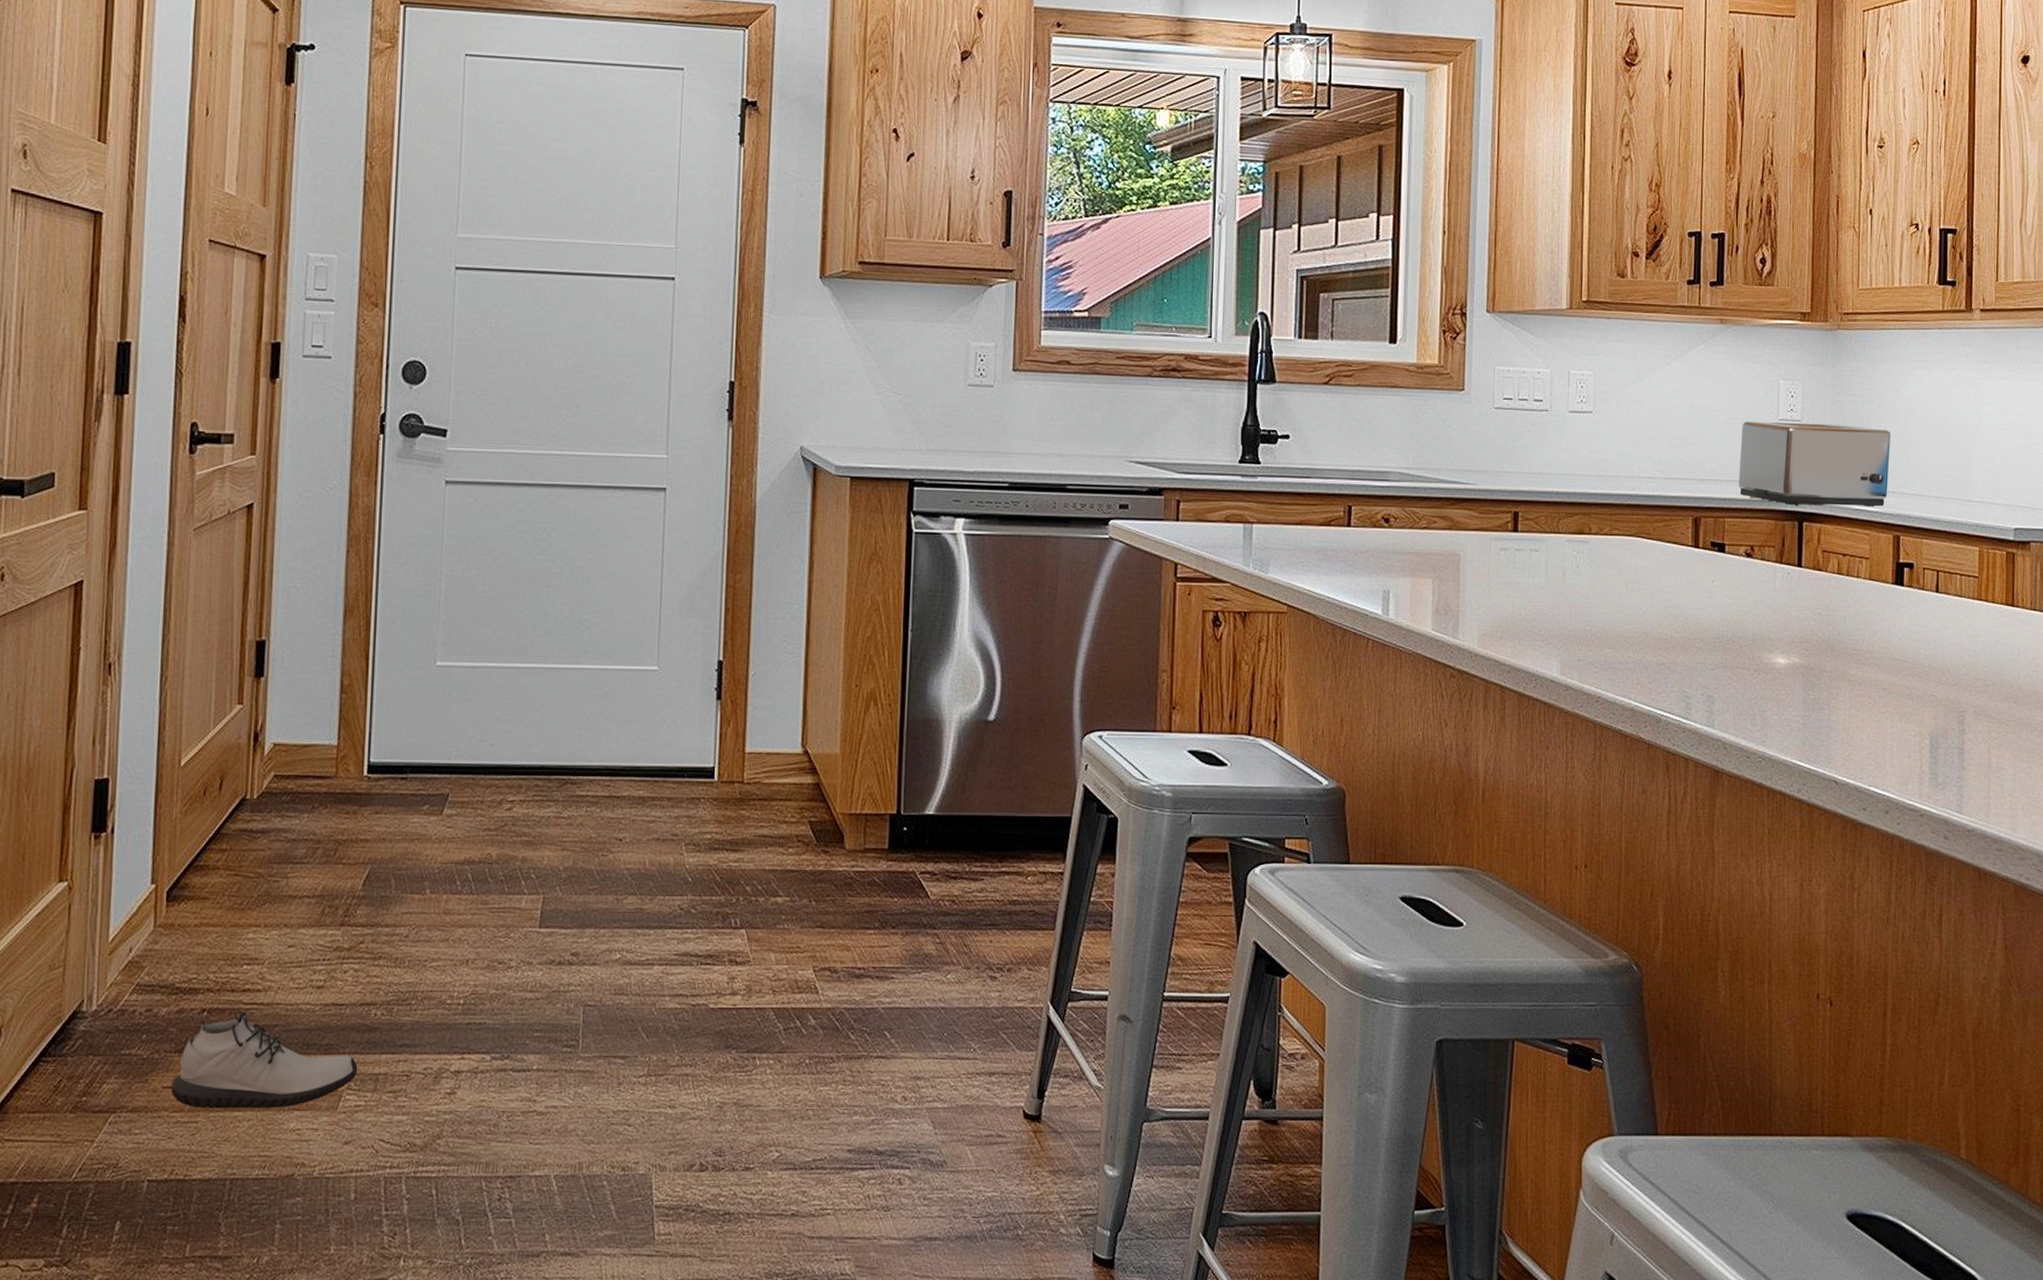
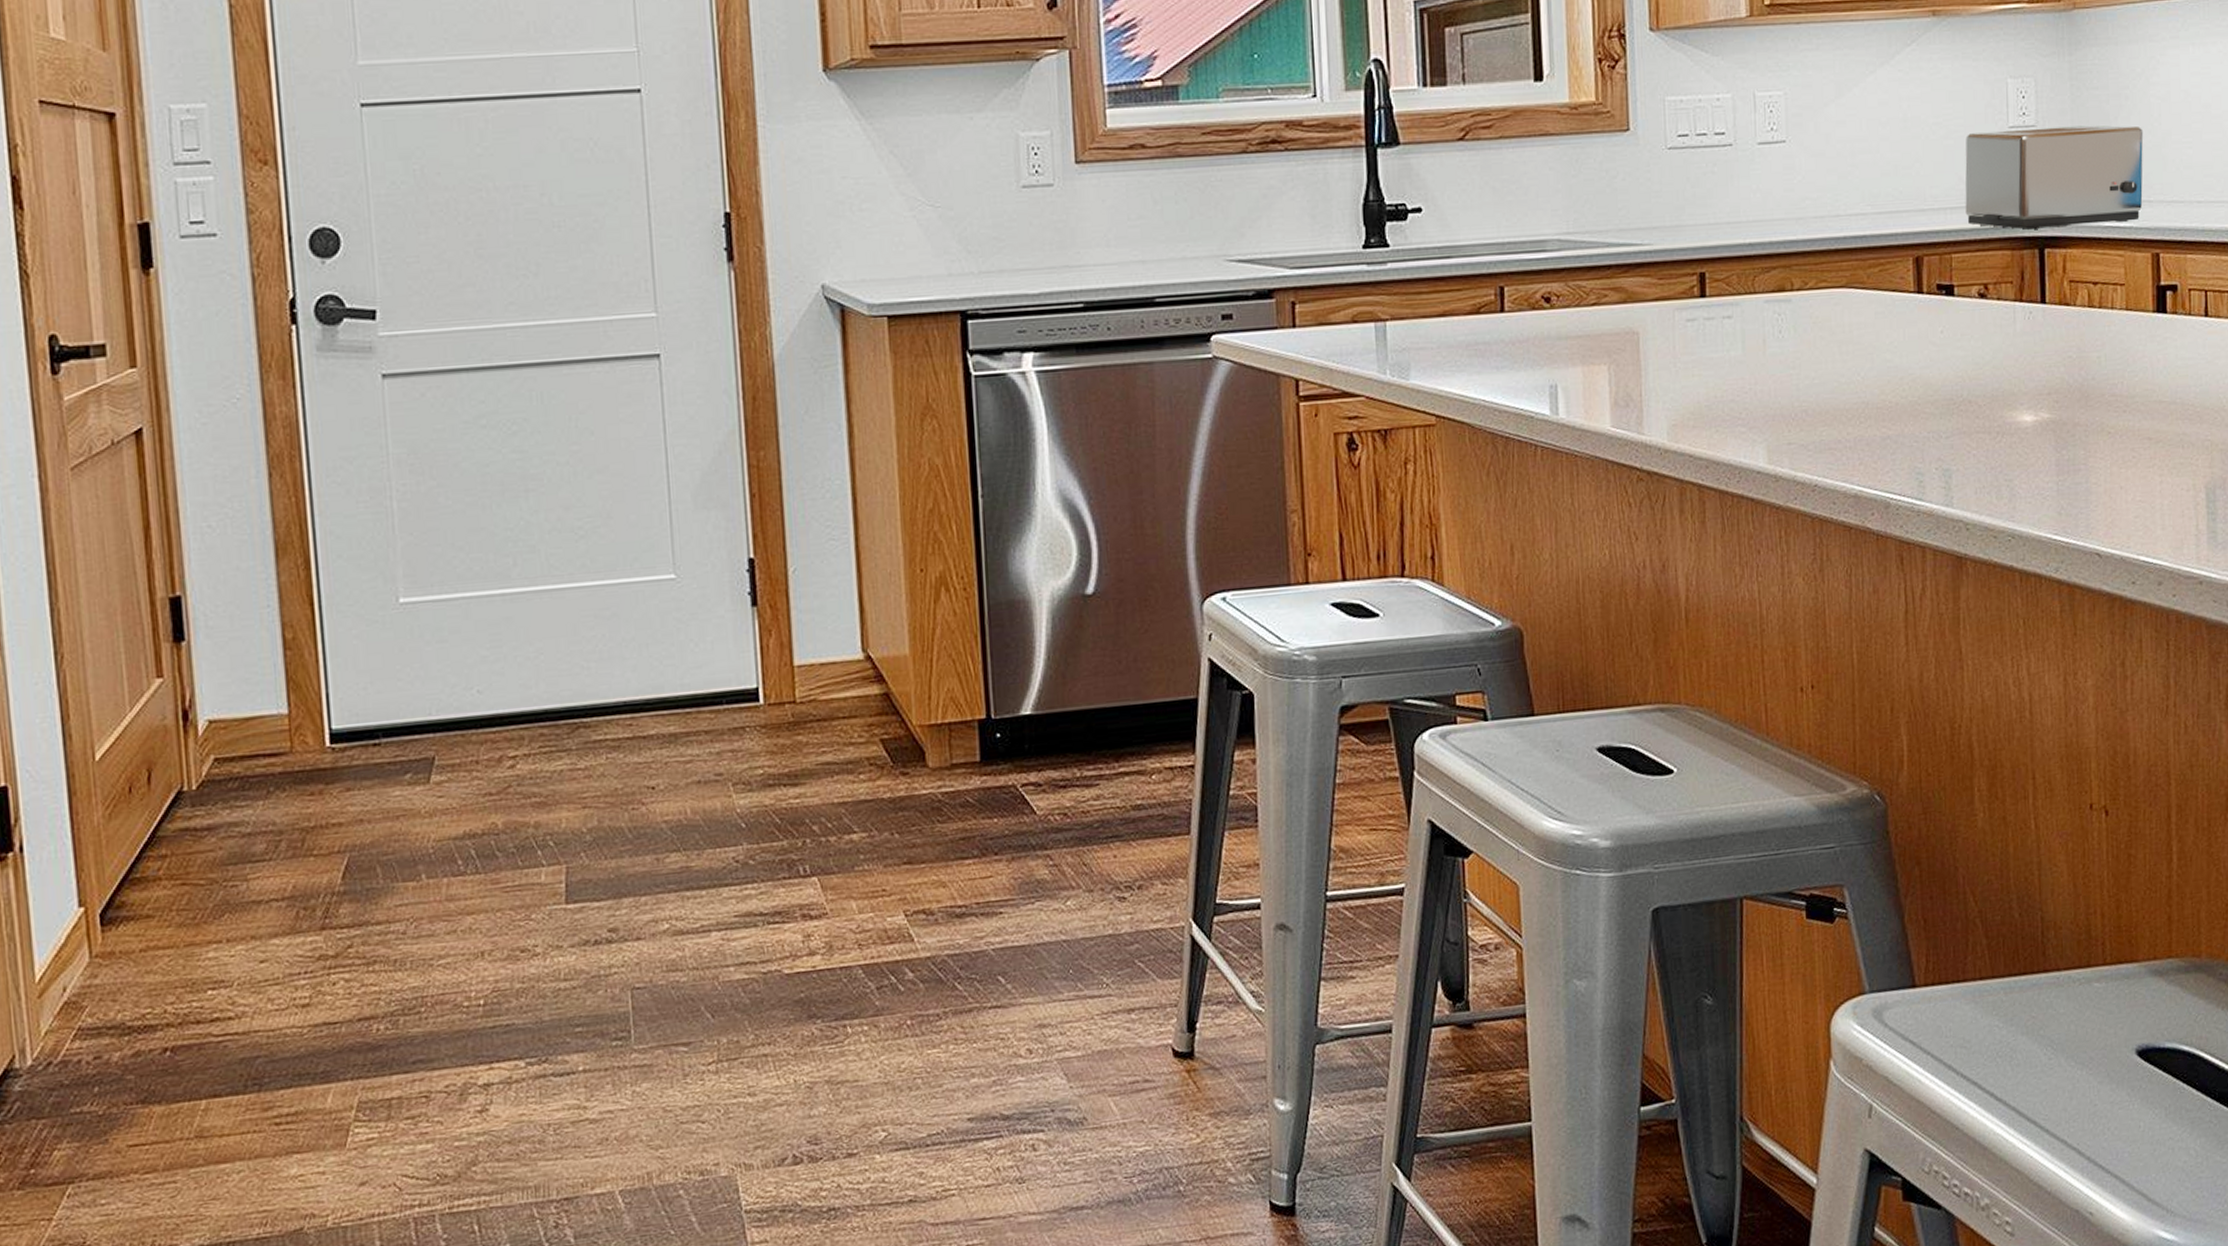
shoe: present [171,1010,358,1109] -> none [138,1044,365,1165]

